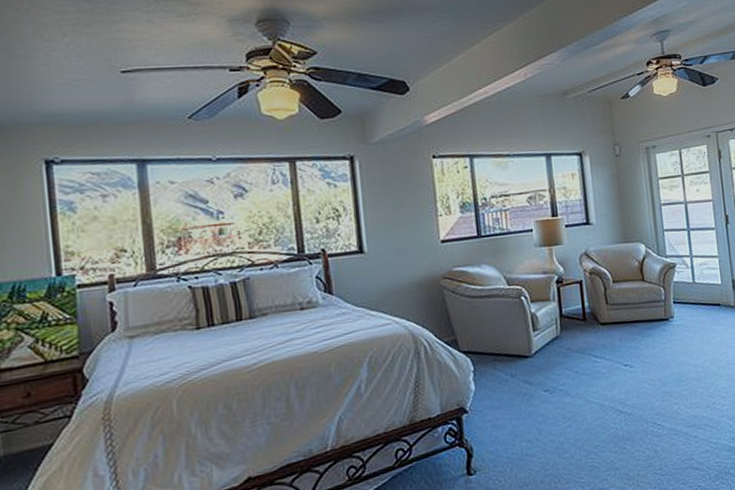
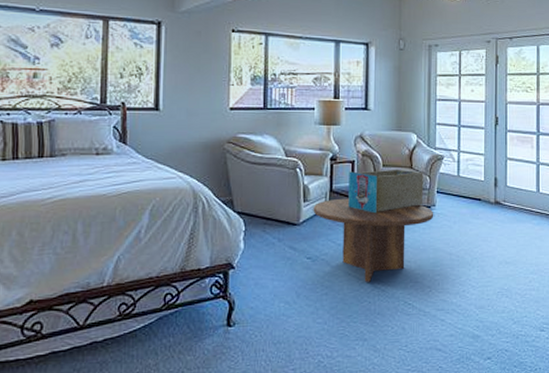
coffee table: none [544,318,674,408] -> present [313,198,434,282]
decorative box: none [578,283,661,334] -> present [348,169,423,214]

